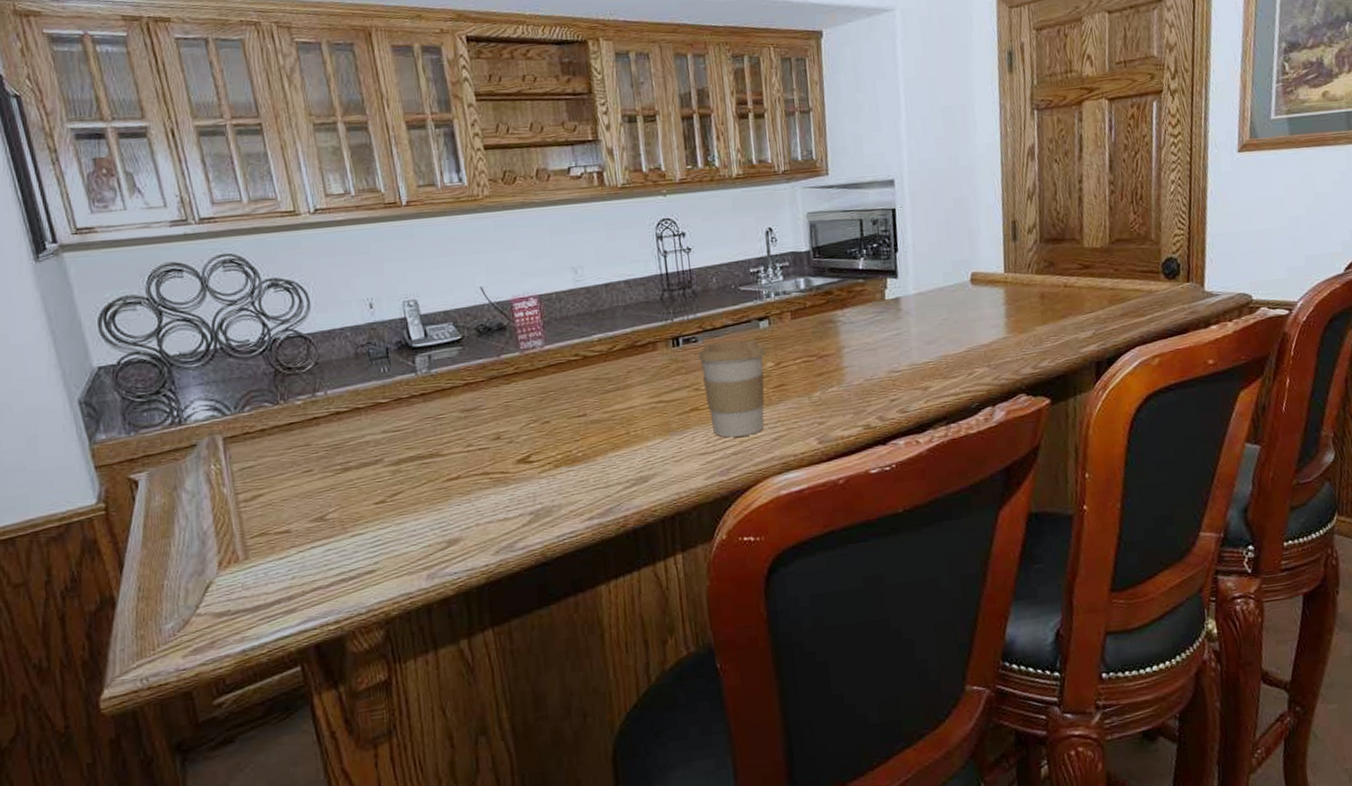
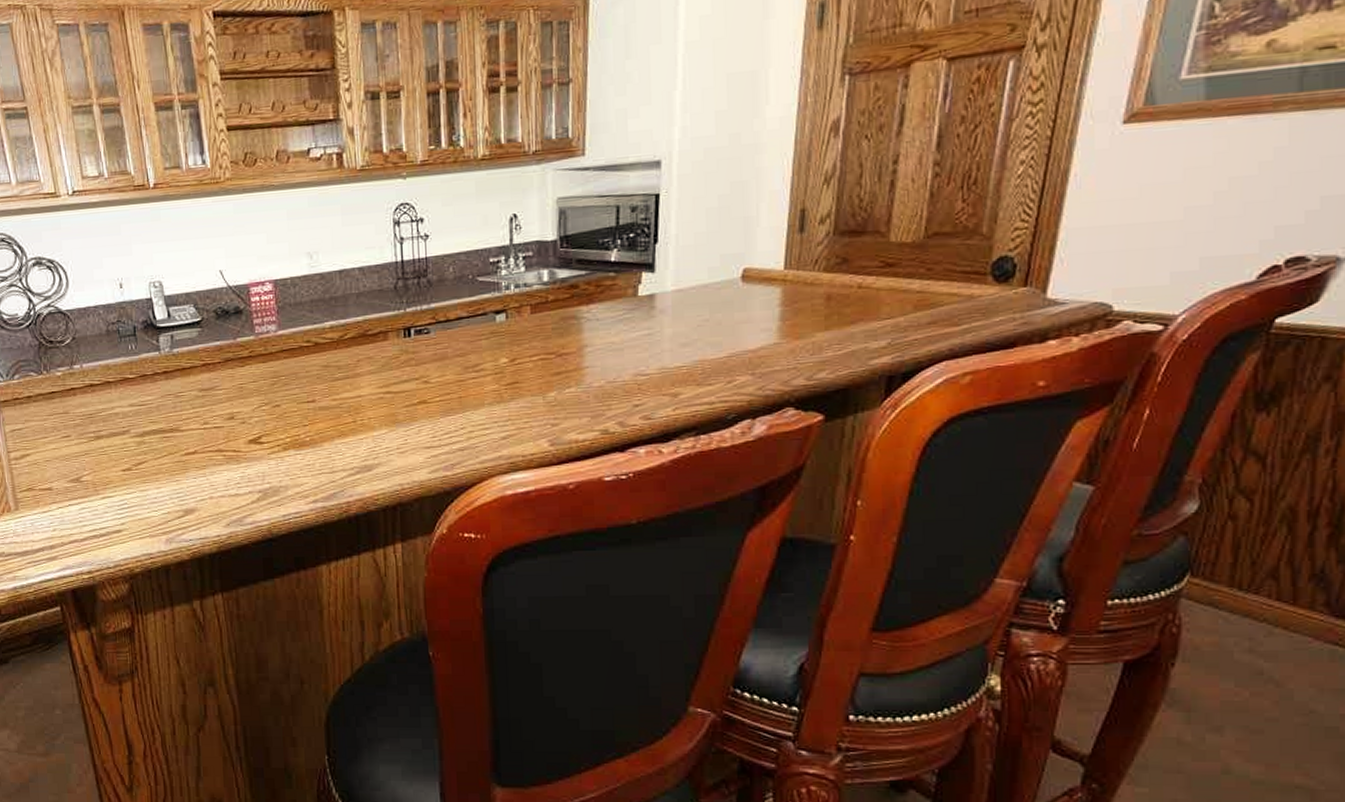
coffee cup: present [697,339,765,438] -> none [428,333,500,433]

